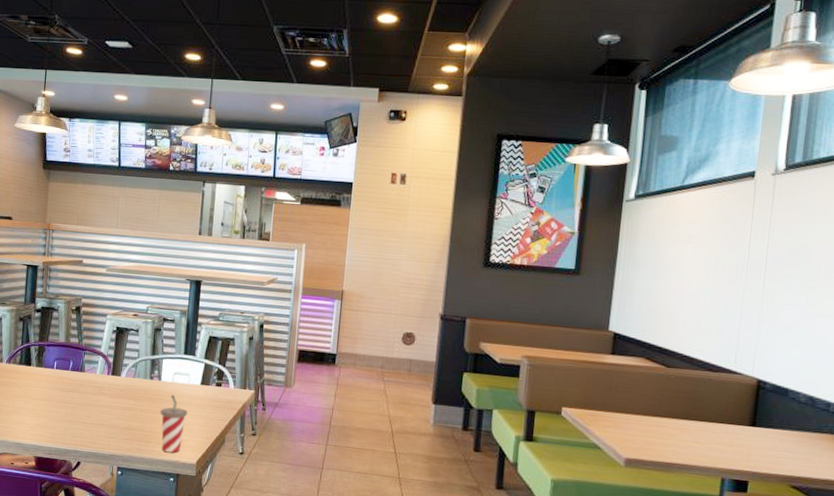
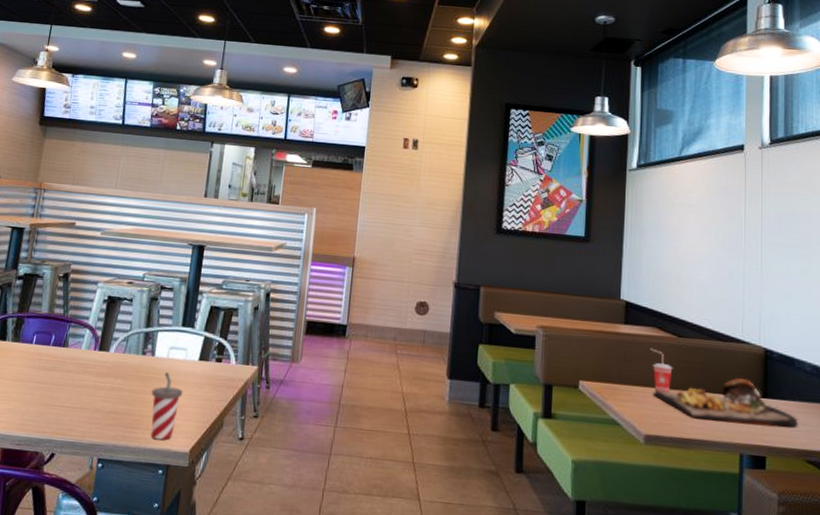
beverage cup: none [636,377,659,420] -> present [650,348,673,393]
food tray: none [636,407,786,454] -> present [652,378,798,427]

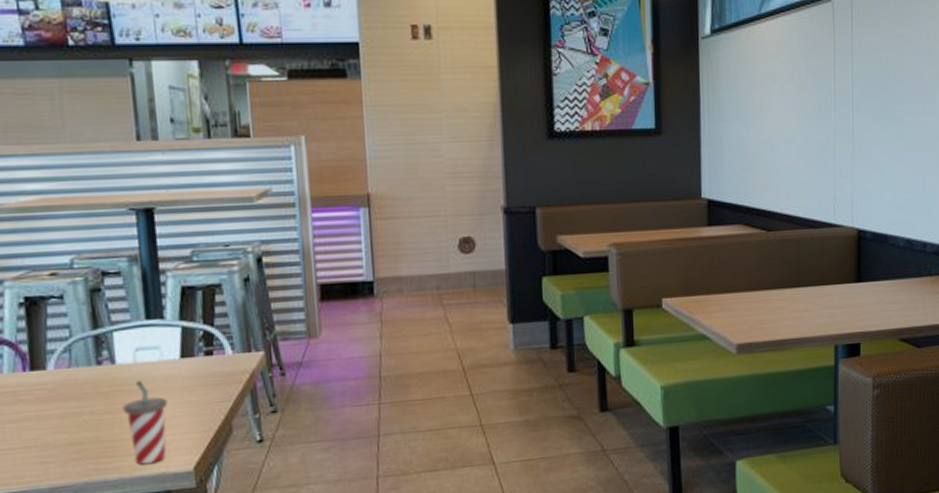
beverage cup: present [650,348,673,393] -> none [737,248,763,295]
food tray: present [652,378,798,427] -> none [743,265,892,317]

